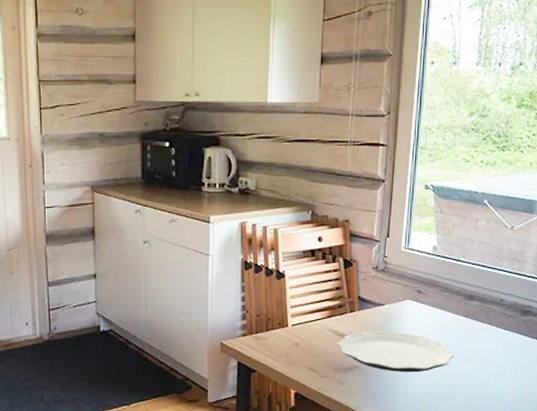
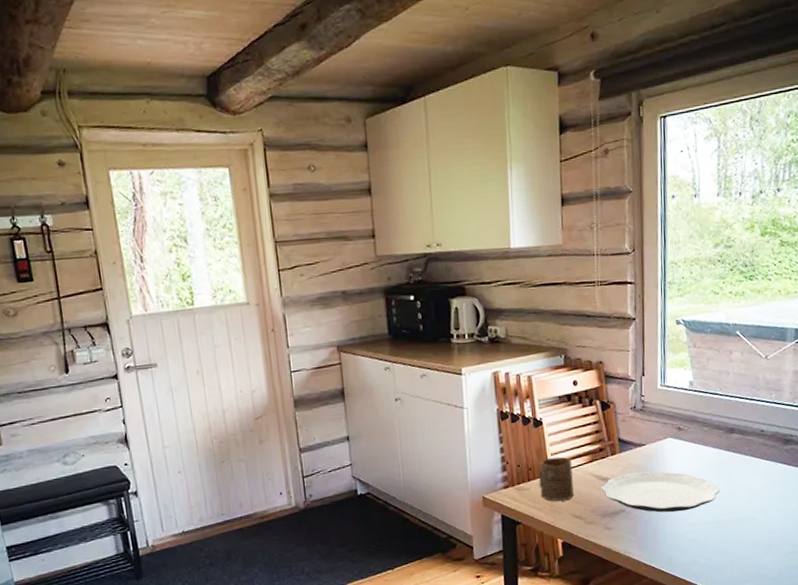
cup: none [277,310,311,353] -> present [538,456,574,501]

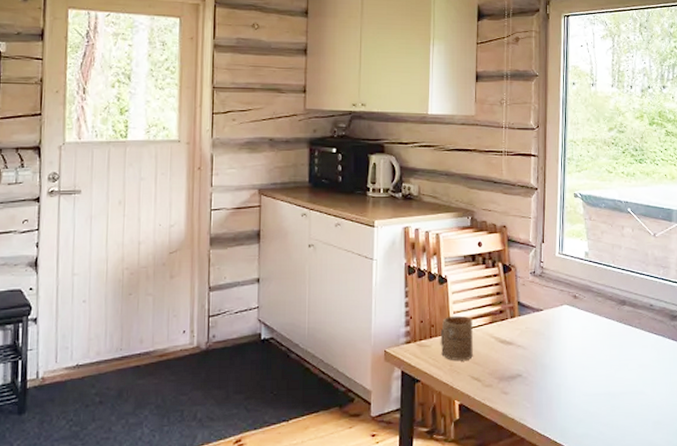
plate: present [601,470,720,513] -> none [499,336,612,381]

